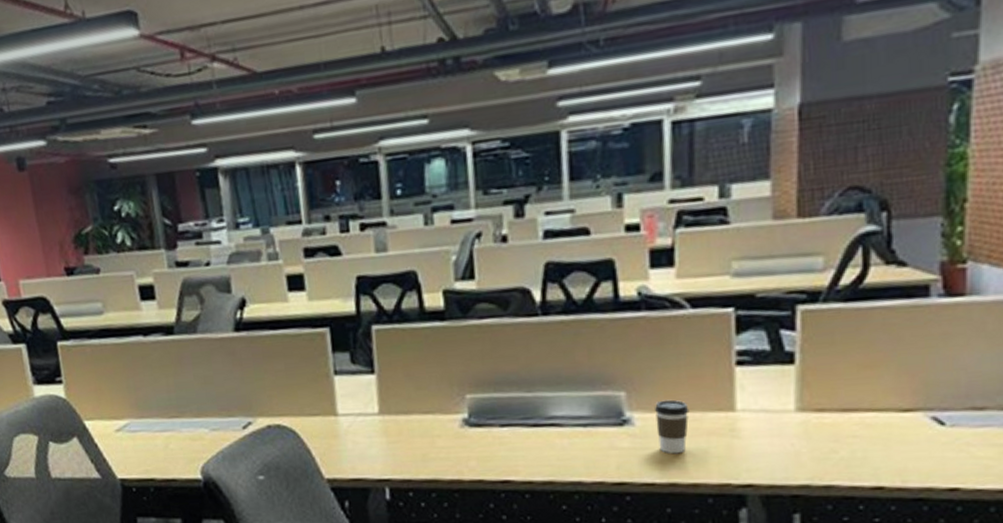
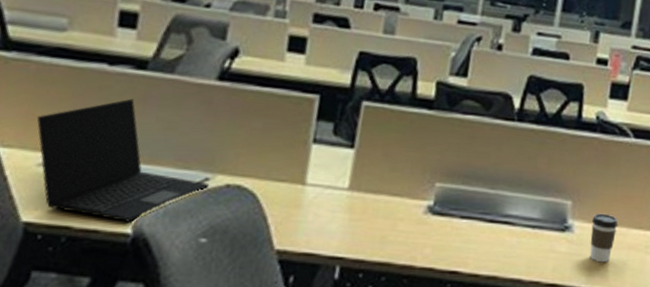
laptop: none [103,362,254,470] -> present [36,98,210,222]

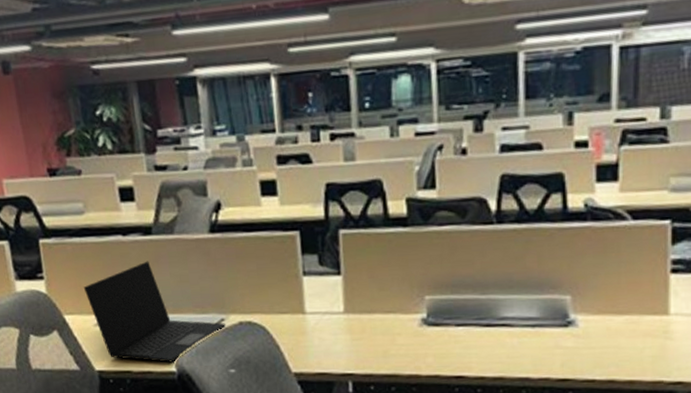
coffee cup: present [589,213,618,263] -> none [597,303,628,354]

